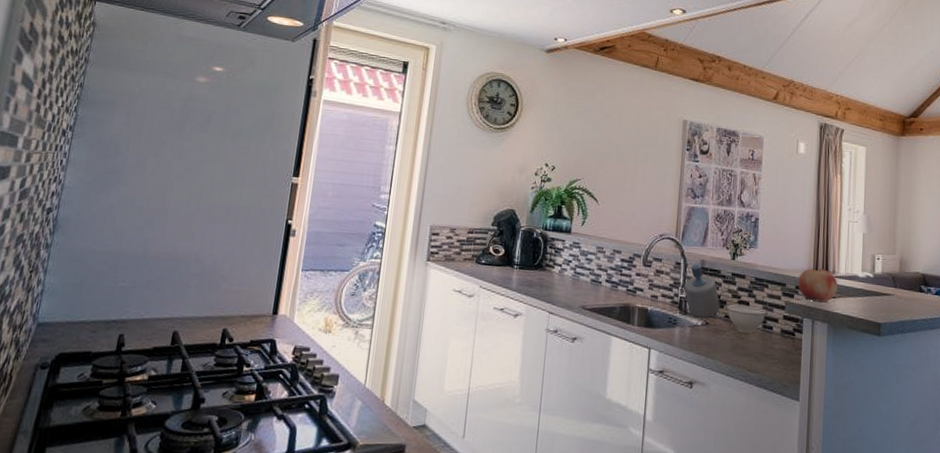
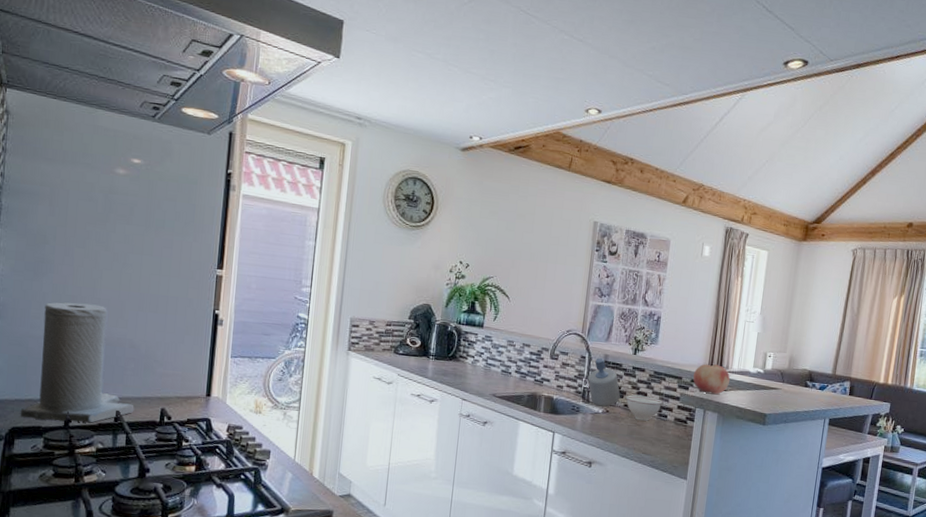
paper towel: none [69,214,194,347] -> present [20,302,134,423]

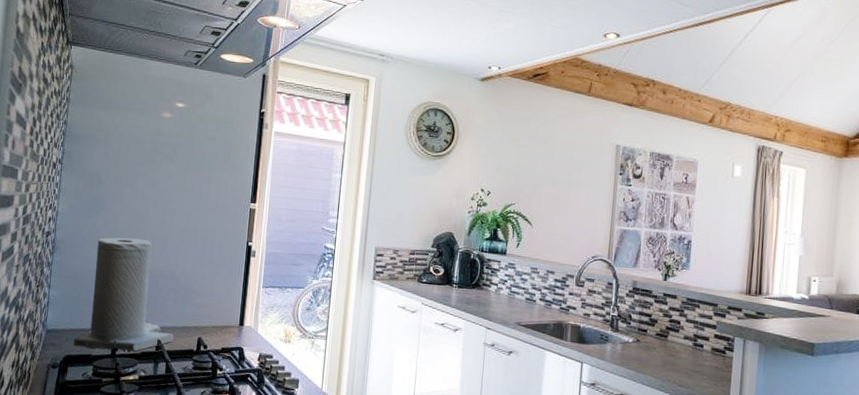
soap dispenser: present [587,358,621,407] -> none [616,284,651,336]
bowl: present [625,395,663,421] -> none [657,323,698,351]
fruit: present [693,364,730,395] -> none [730,290,771,323]

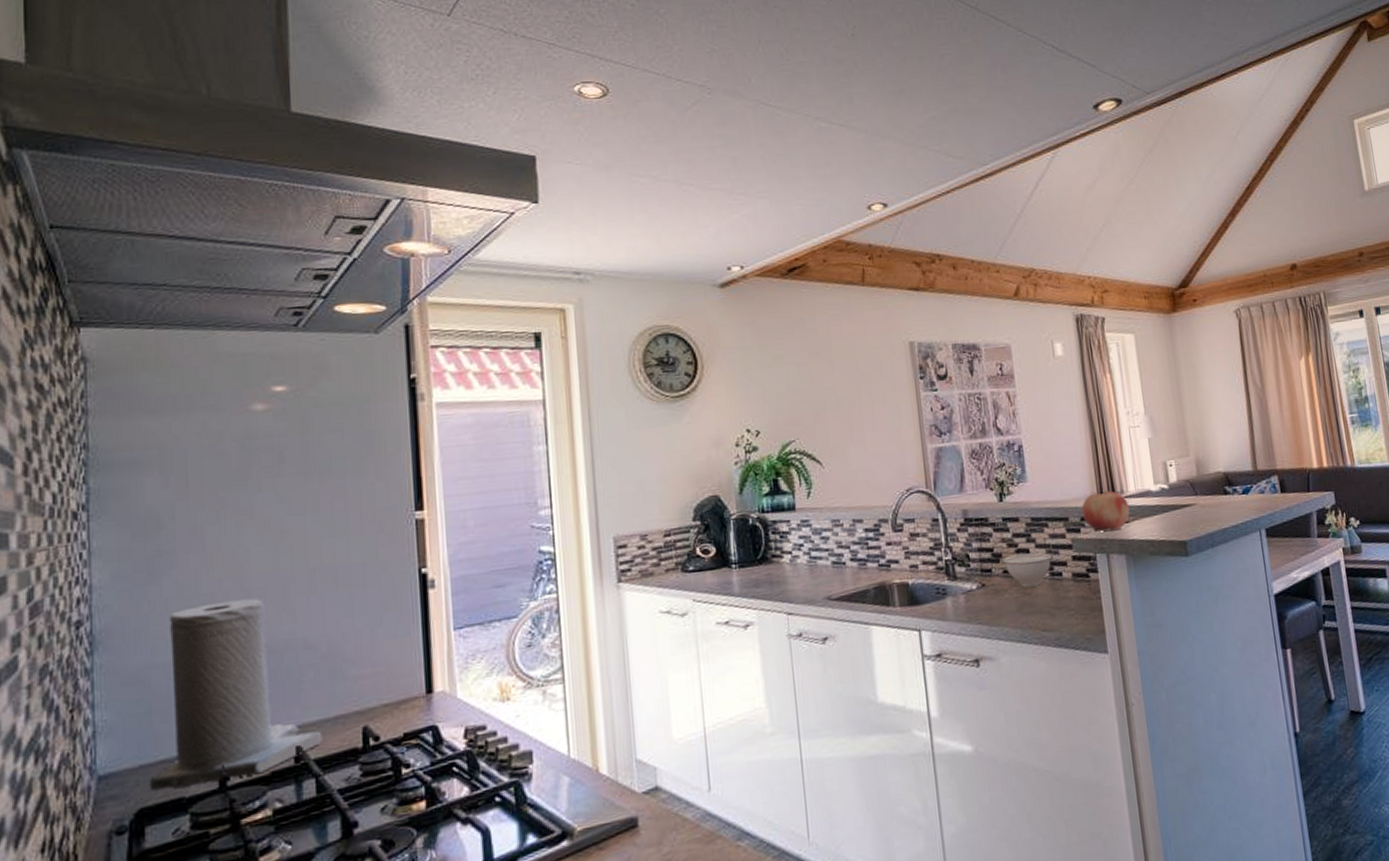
bowl: none [657,323,698,351] -> present [1002,552,1052,588]
fruit: none [730,290,771,323] -> present [1082,491,1130,532]

